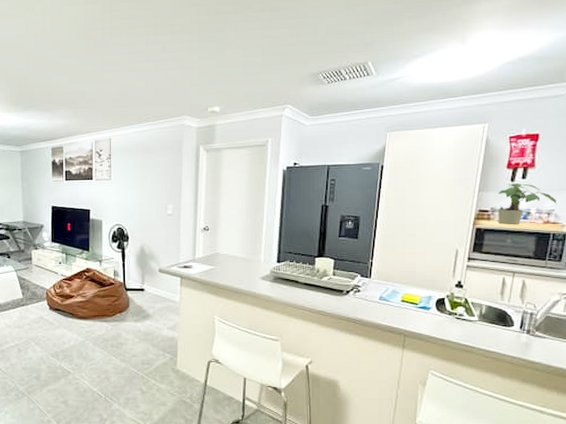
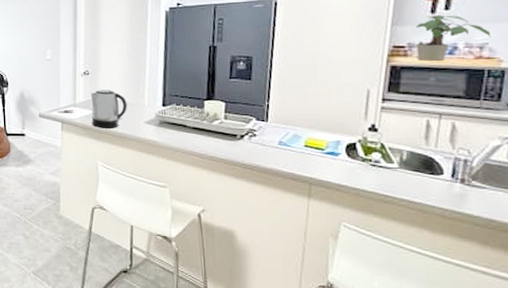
kettle: none [209,245,244,284] -> present [91,89,127,128]

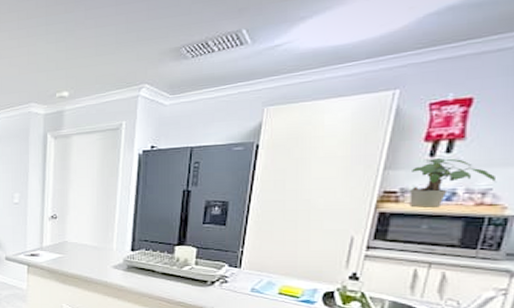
kettle: present [91,89,127,128] -> none [57,233,95,272]

